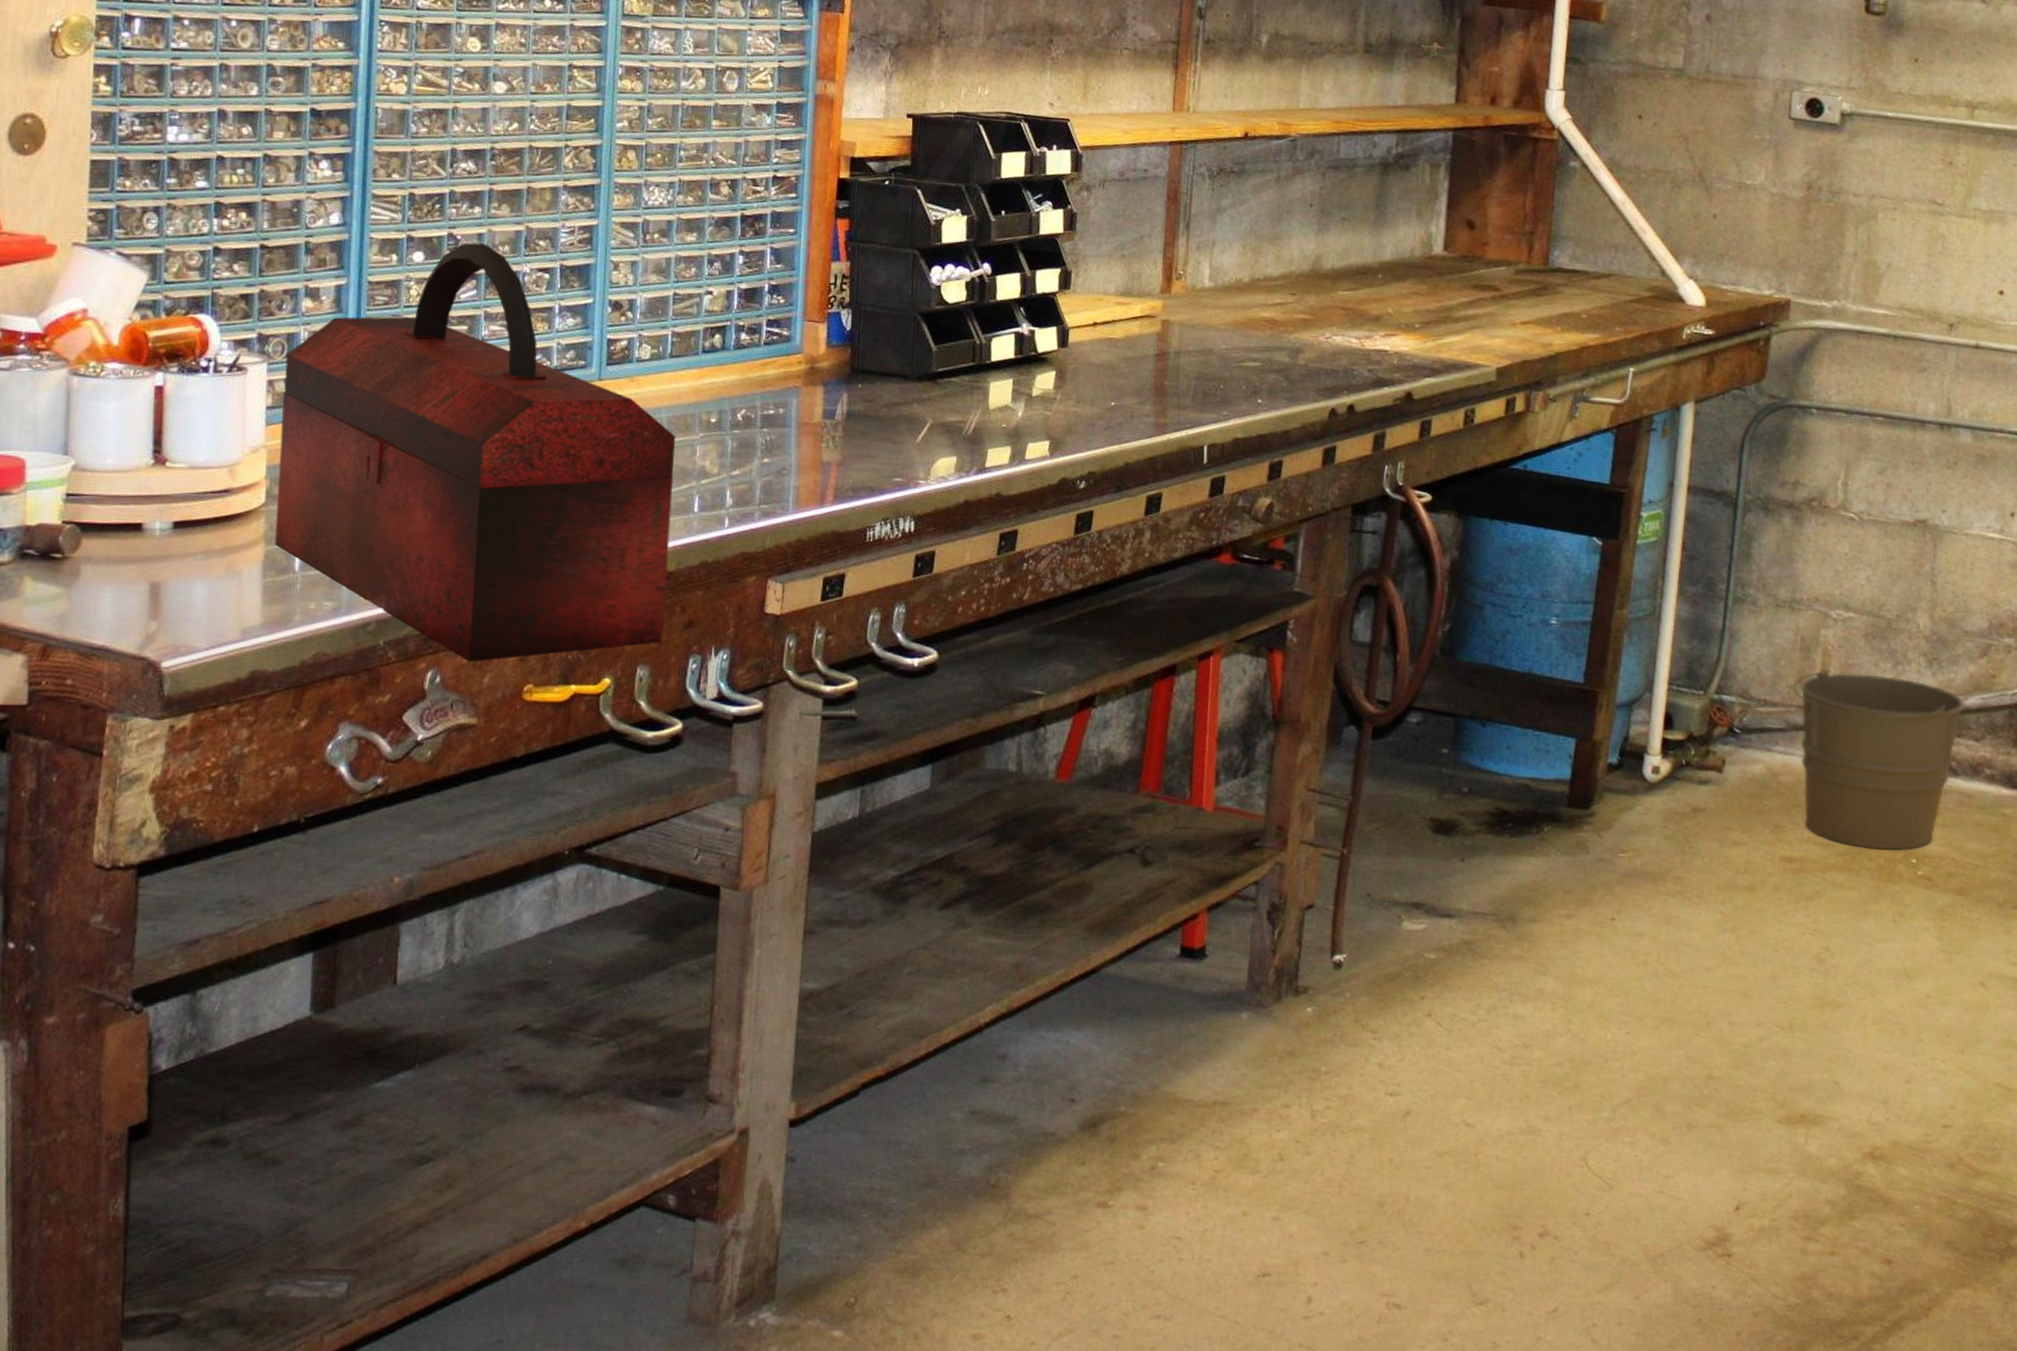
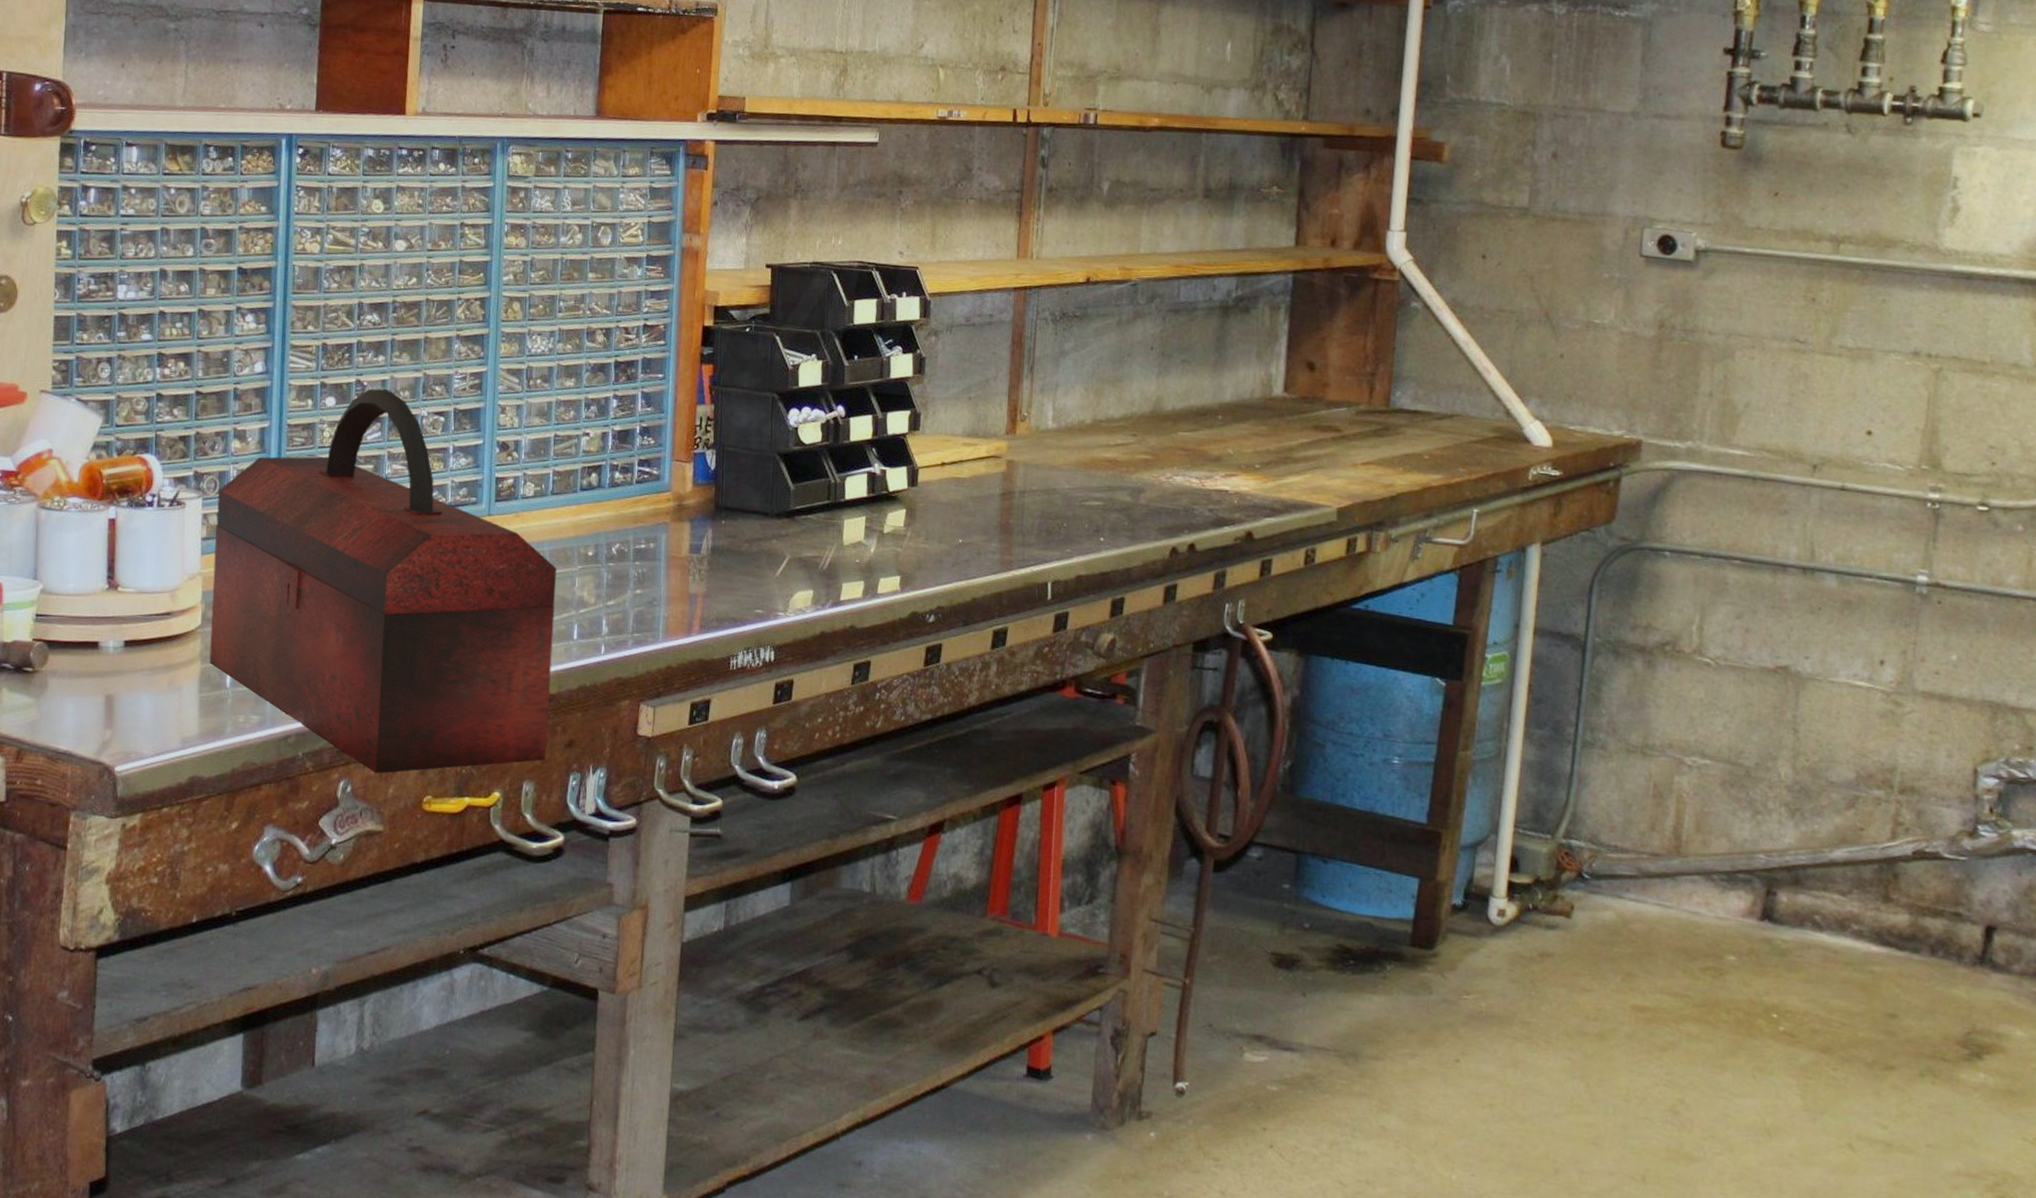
bucket: present [1792,669,1966,850] -> none [1644,816,1831,1005]

